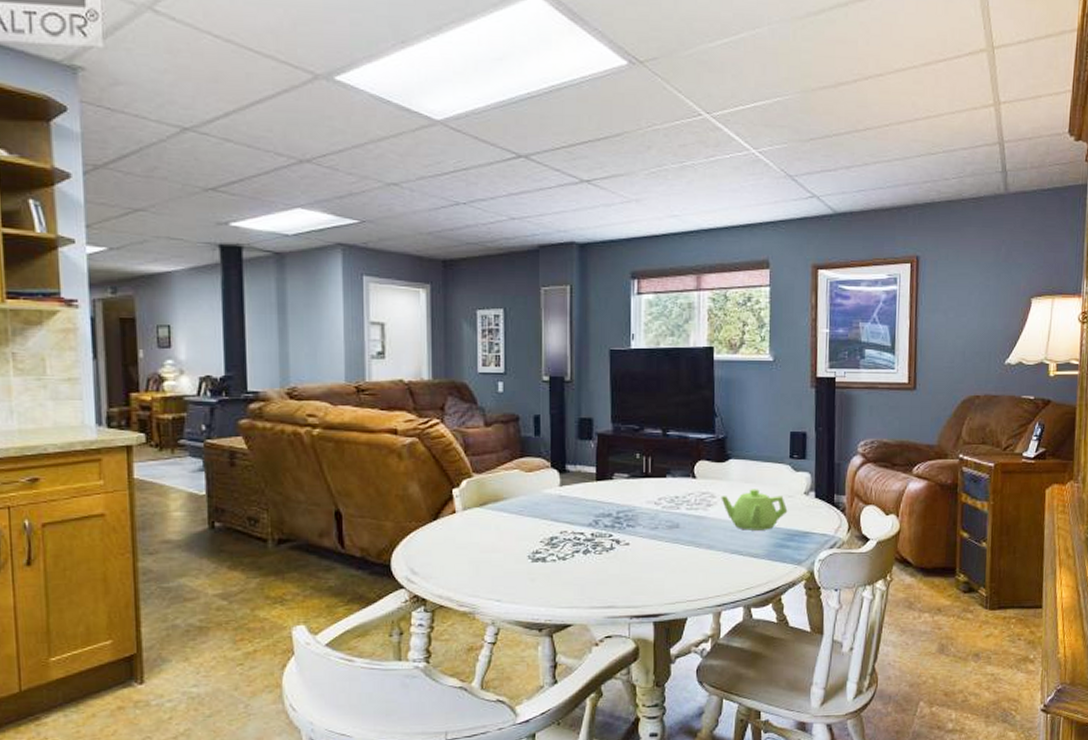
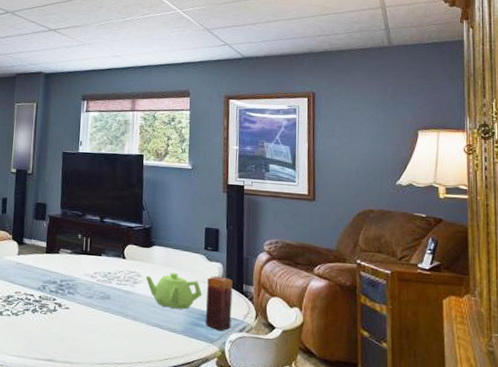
candle: none [791,487,822,550] -> present [205,275,233,331]

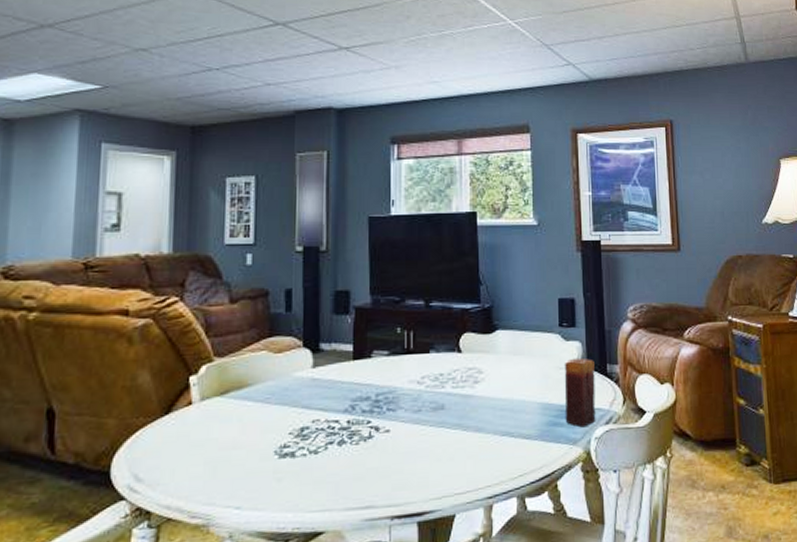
teapot: present [145,272,202,310] -> none [488,361,560,409]

